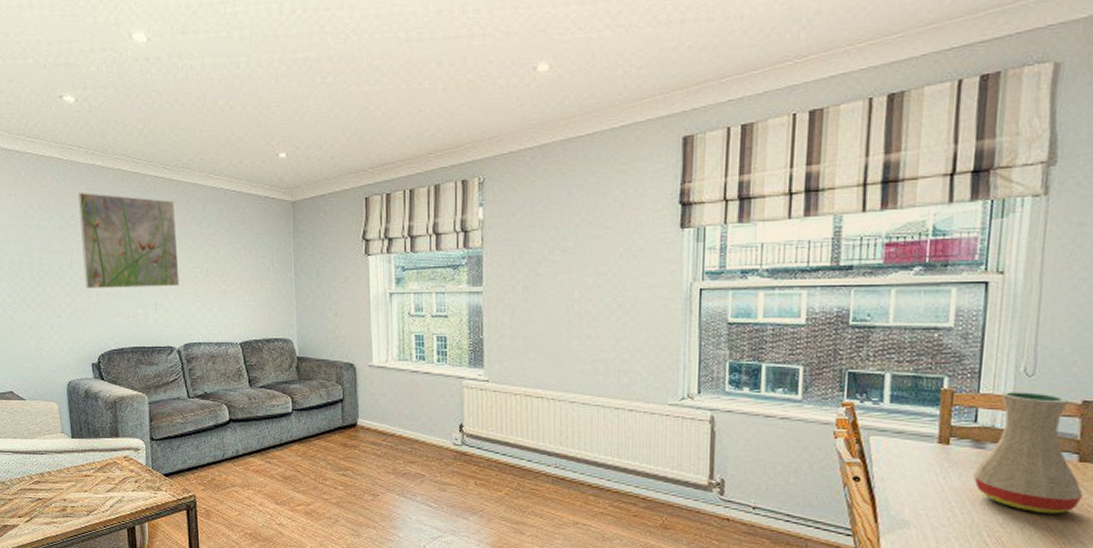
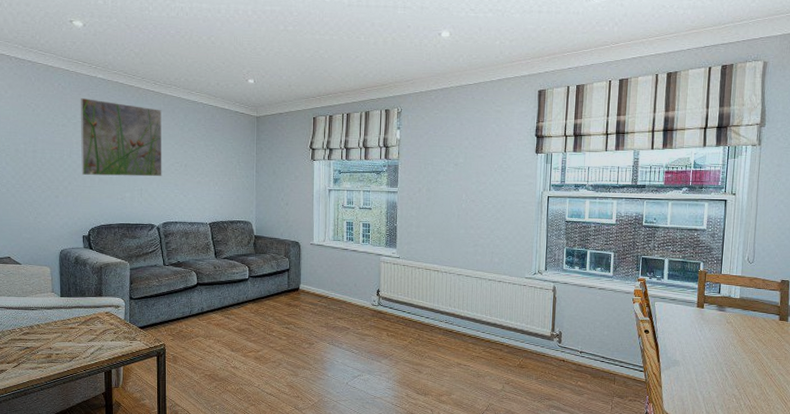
vase: present [973,392,1083,514] -> none [718,273,782,355]

